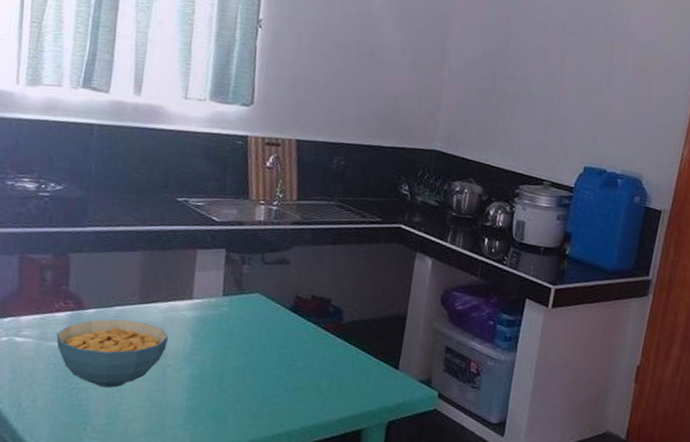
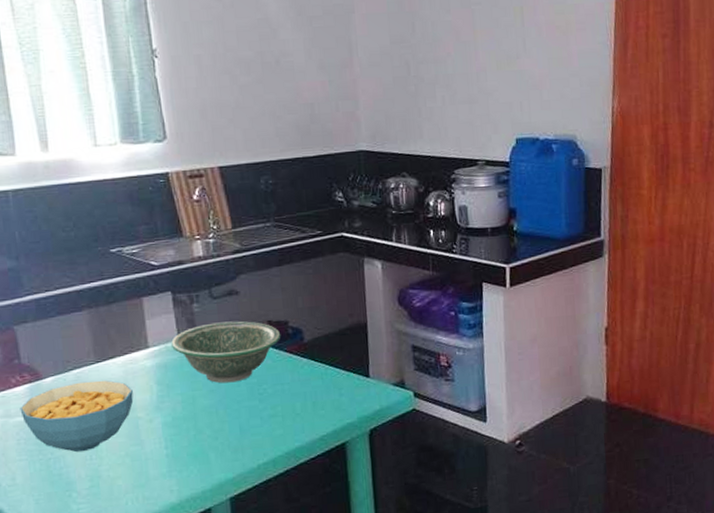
bowl: none [215,287,322,349] -> present [171,321,281,384]

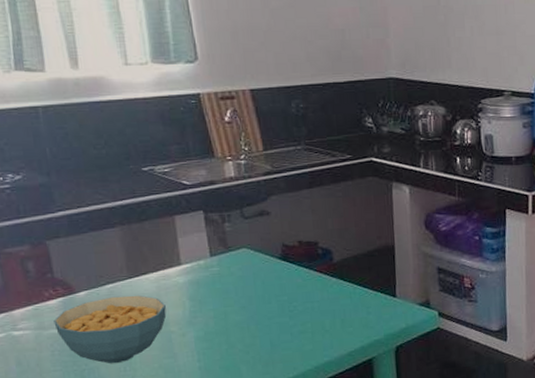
bowl: present [171,321,281,384] -> none [203,240,311,300]

